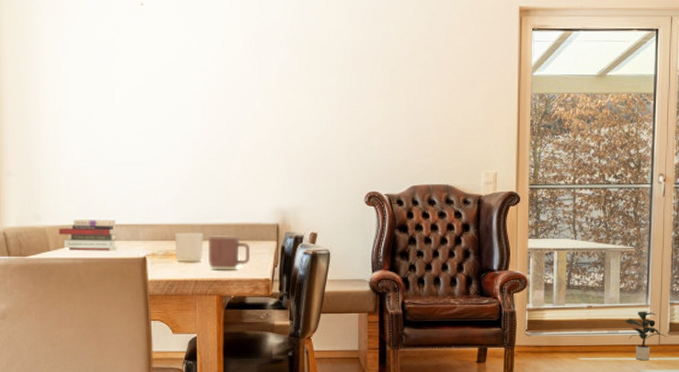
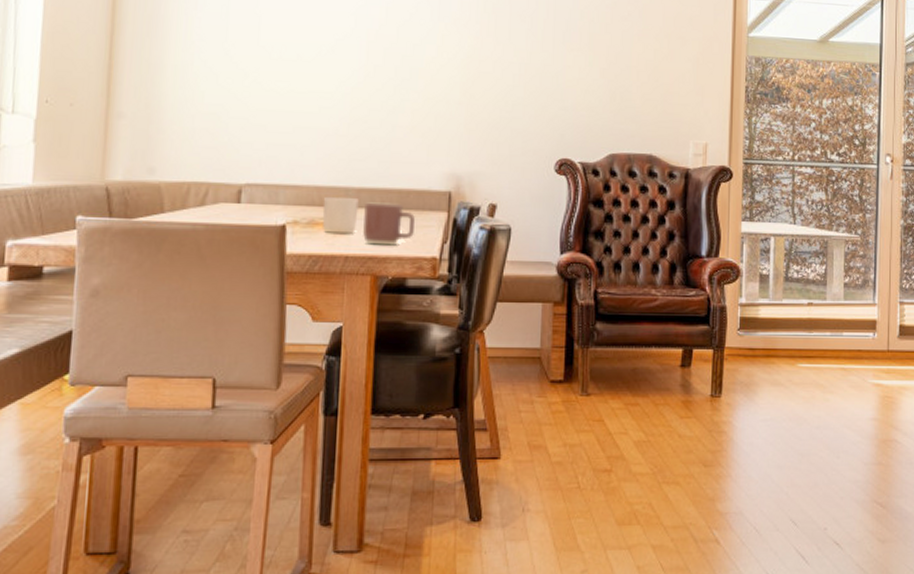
books: present [58,220,117,251] -> none [176,175,251,216]
potted plant: present [625,311,666,361] -> none [850,310,895,369]

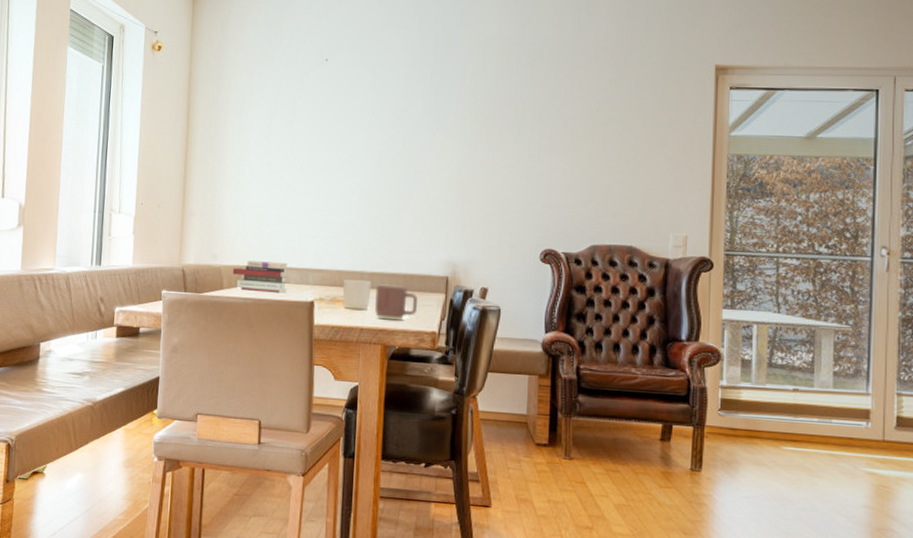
books: none [176,175,251,216] -> present [232,261,287,293]

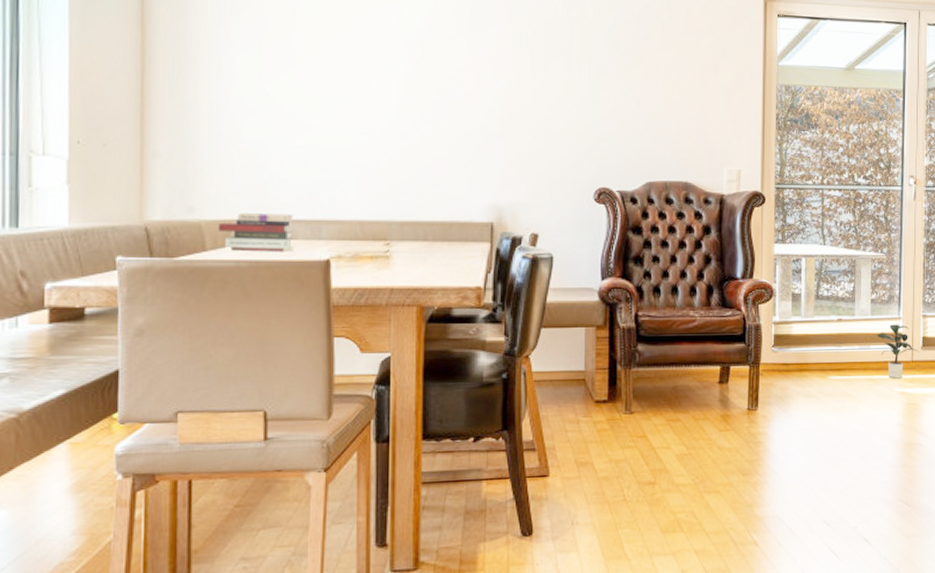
mug: present [342,278,371,310] -> none [366,230,402,266]
mug: present [375,284,417,321] -> none [408,235,458,277]
potted plant: none [840,399,892,458] -> present [877,324,919,379]

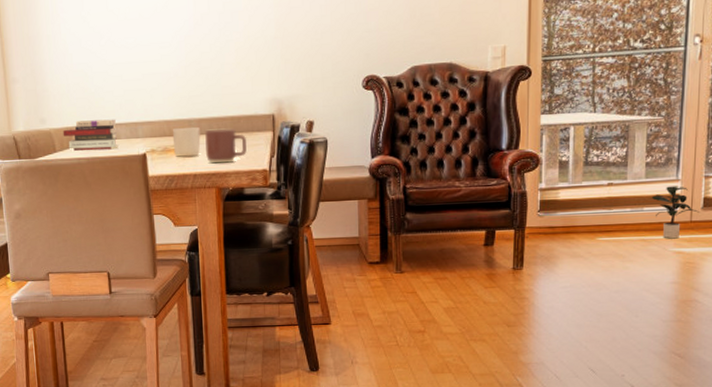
mug: none [366,230,402,266] -> present [172,127,201,157]
mug: none [408,235,458,277] -> present [205,128,247,163]

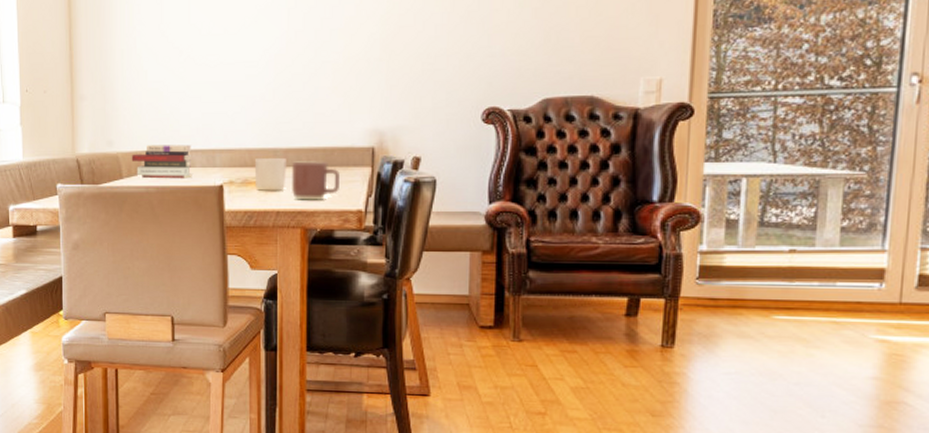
potted plant: present [651,186,699,239] -> none [847,258,912,324]

